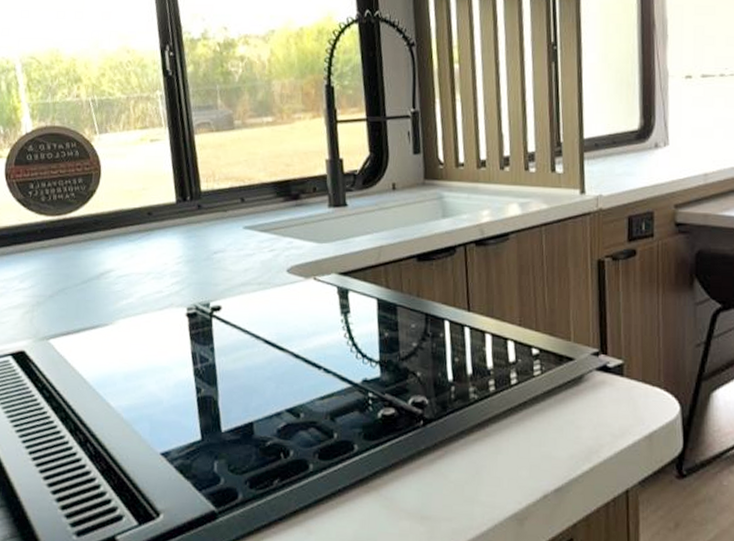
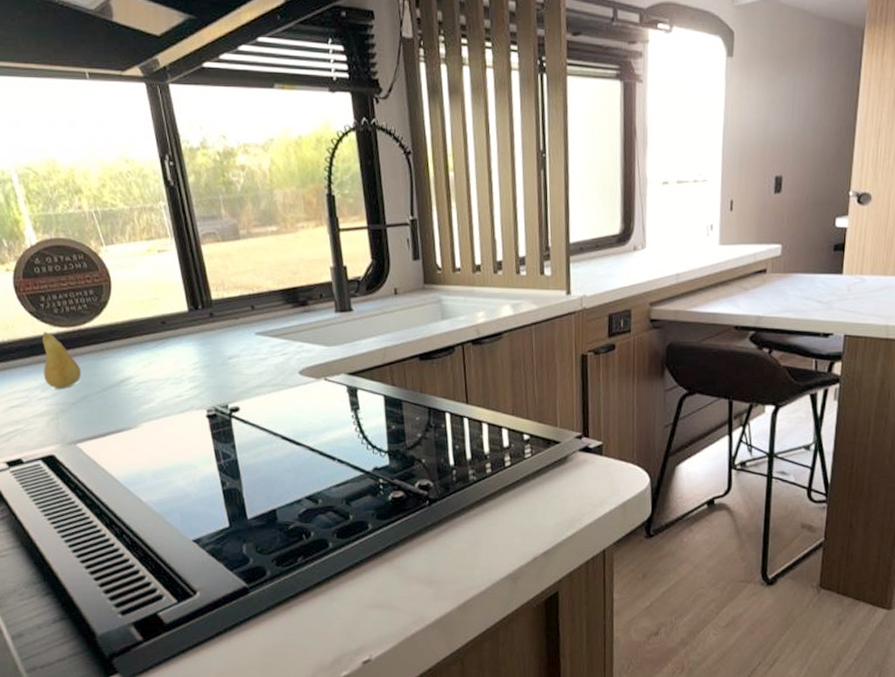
fruit: none [23,220,62,280] -> present [42,332,82,388]

